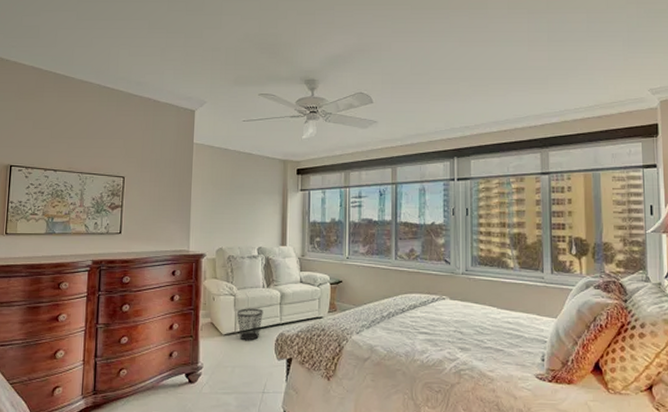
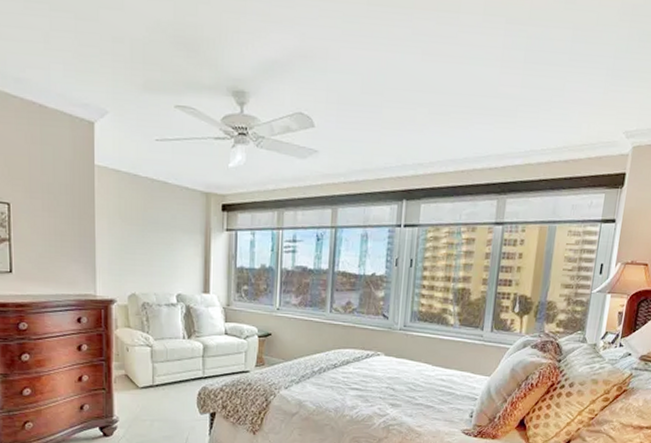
wastebasket: present [236,308,263,341] -> none [154,360,184,395]

